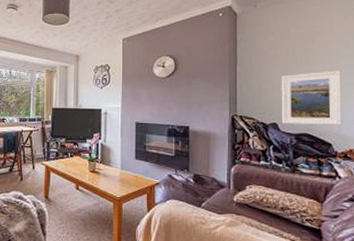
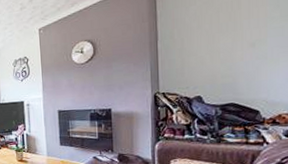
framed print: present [281,70,342,125] -> none [205,34,271,96]

